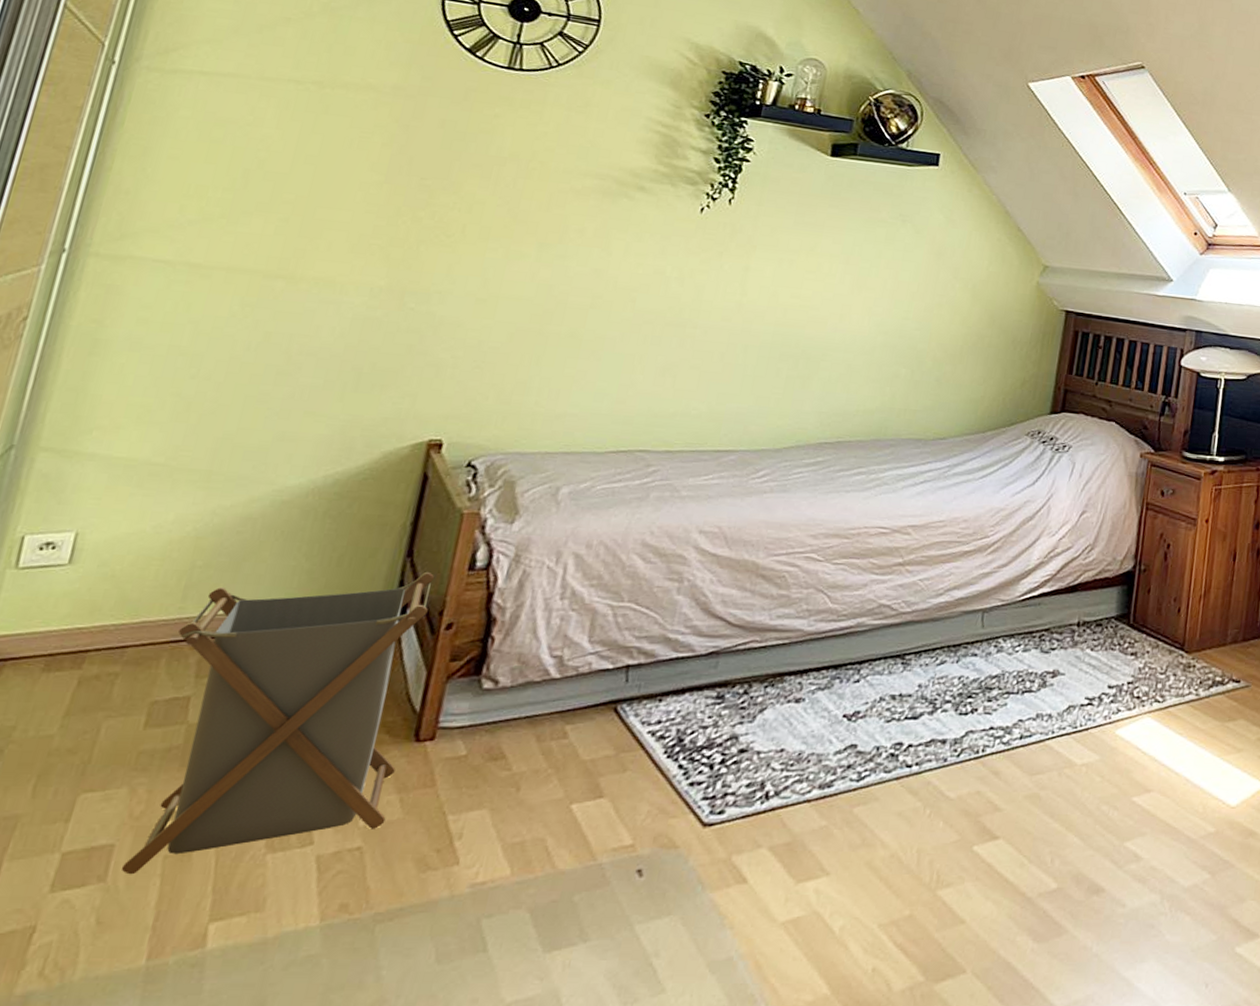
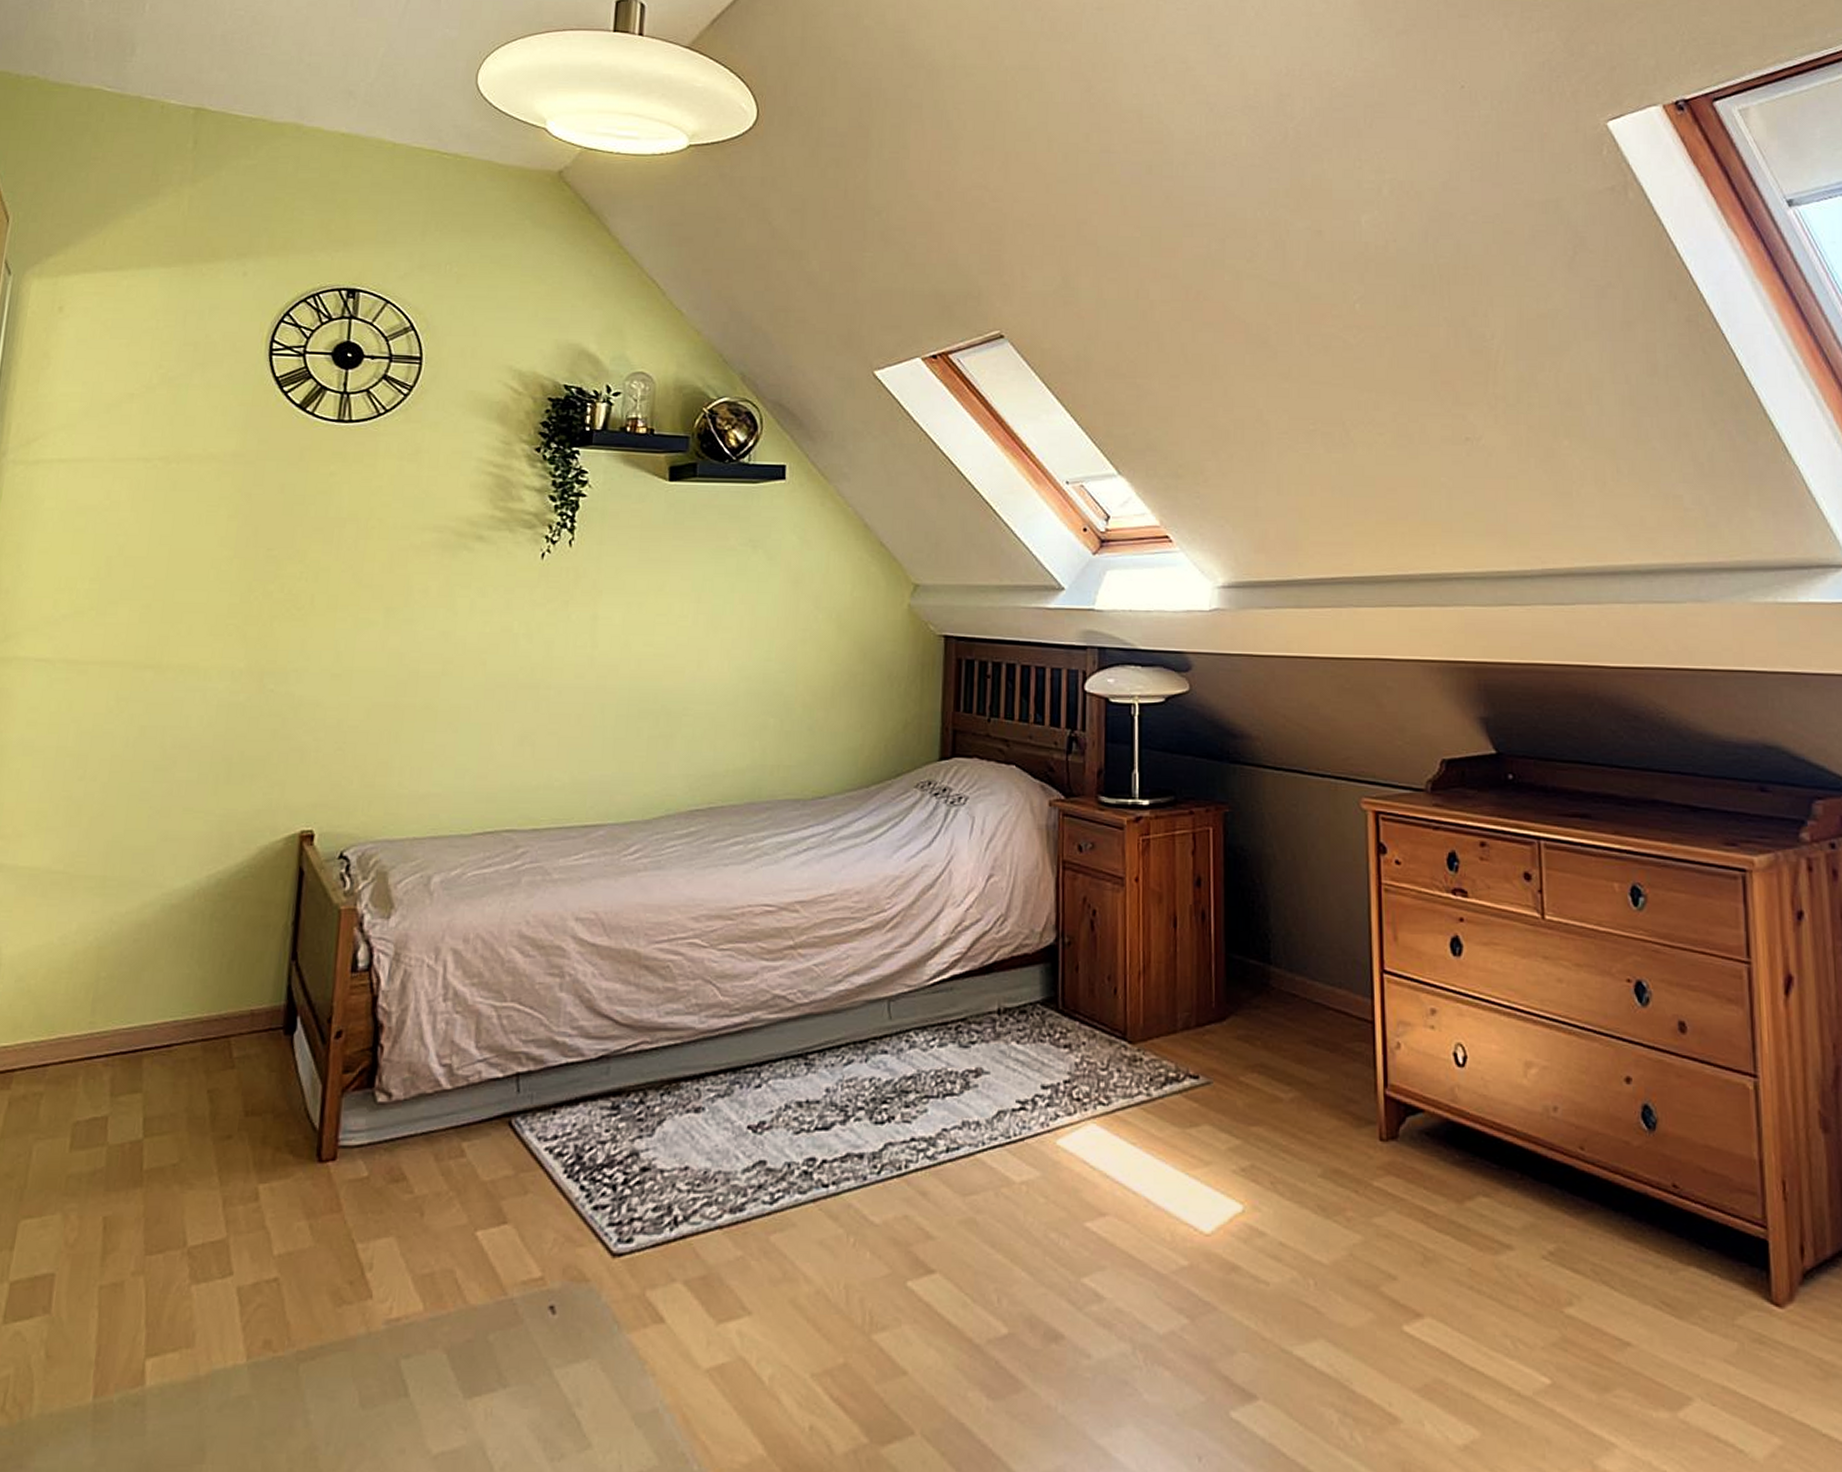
laundry basket: present [122,571,435,875] -> none [63,975,320,1306]

